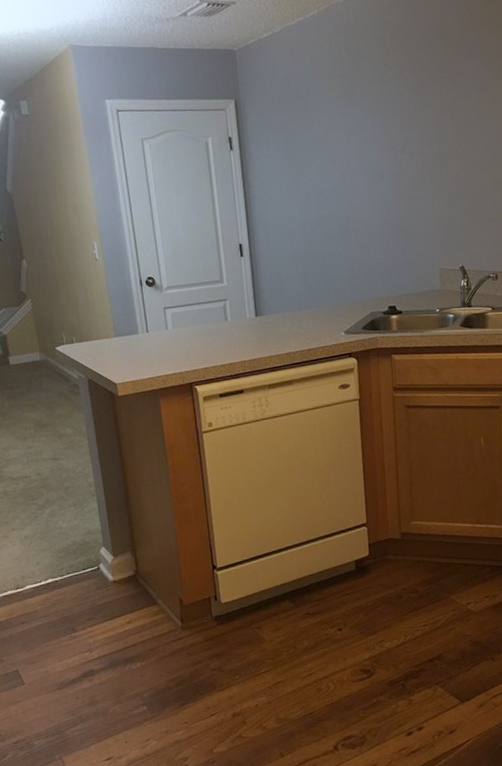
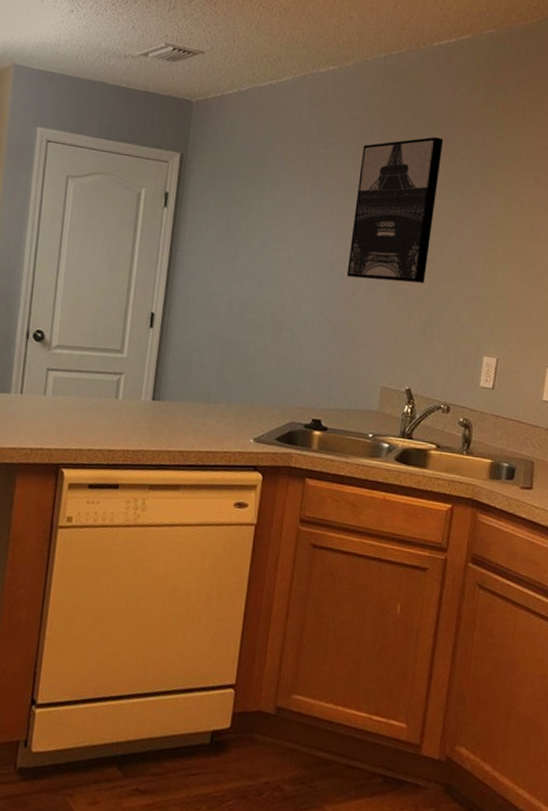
wall art: none [389,43,461,182] -> present [346,137,444,283]

